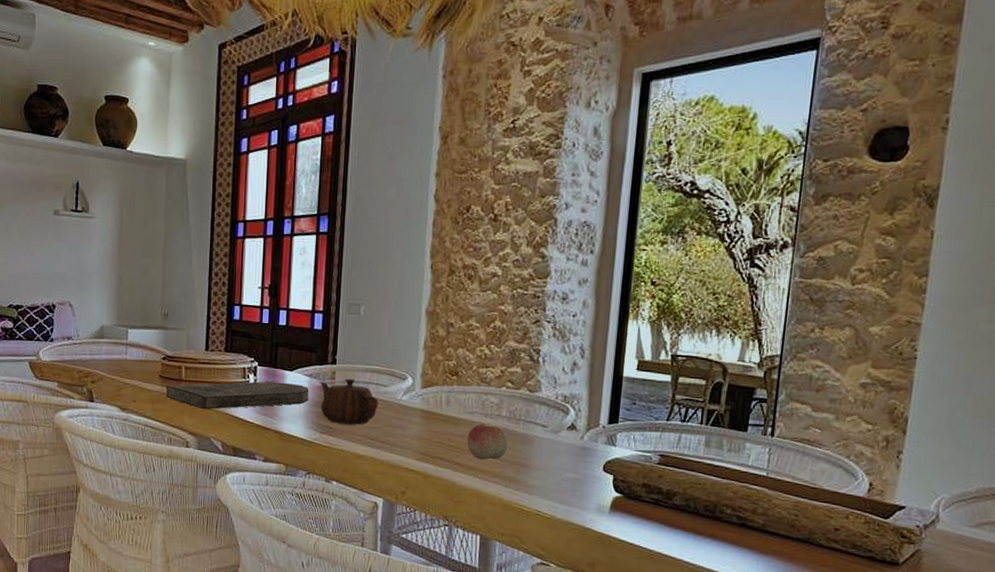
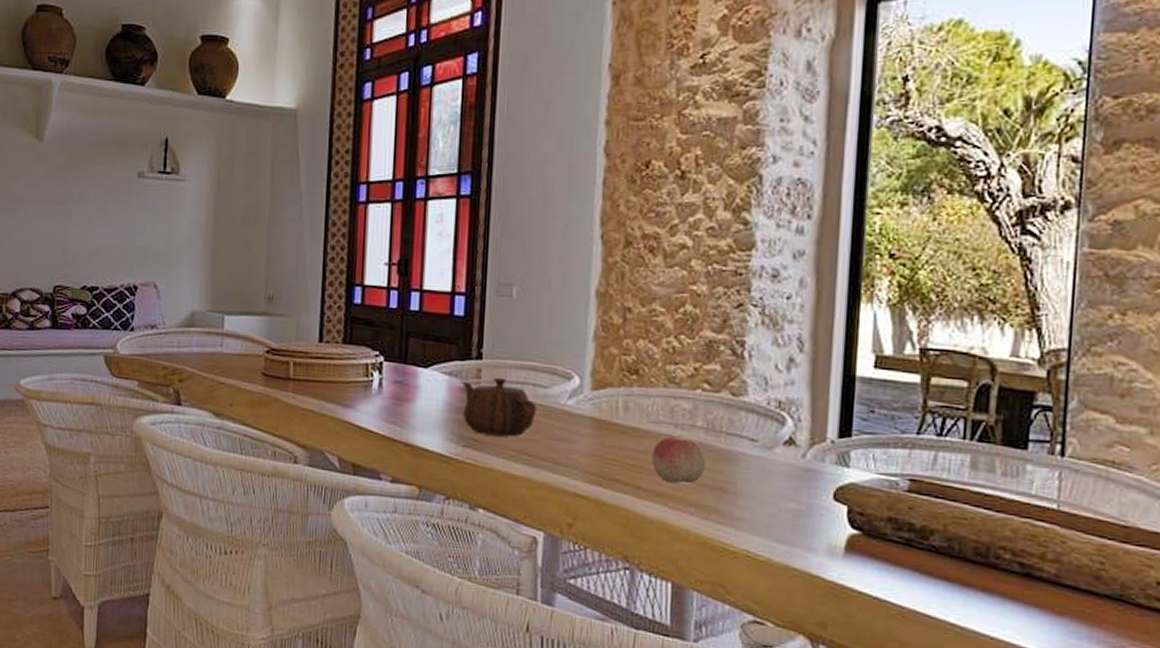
cutting board: present [166,381,309,410] -> none [270,381,449,416]

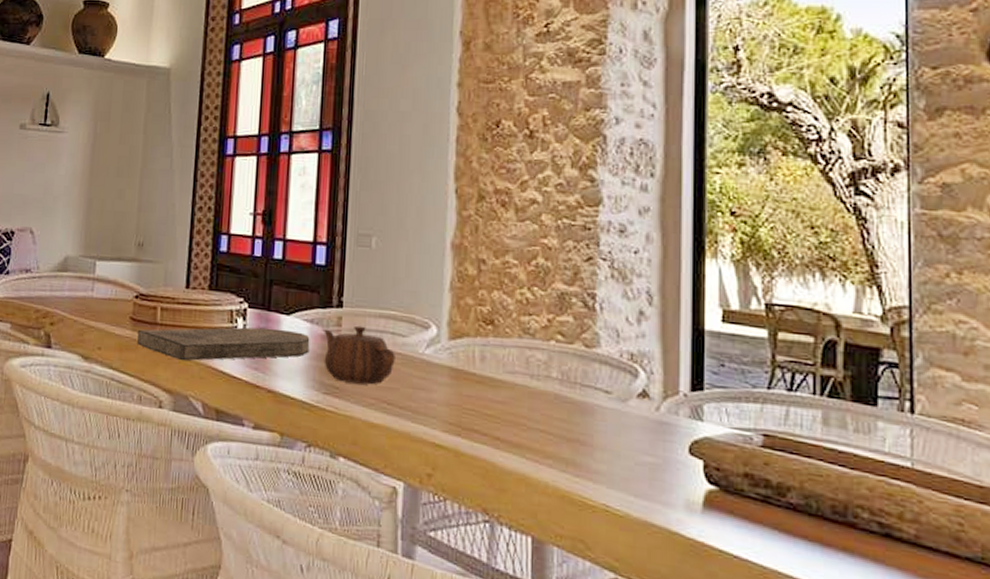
cutting board: none [270,381,449,416] -> present [137,327,310,361]
fruit: present [652,436,706,484] -> none [509,386,562,435]

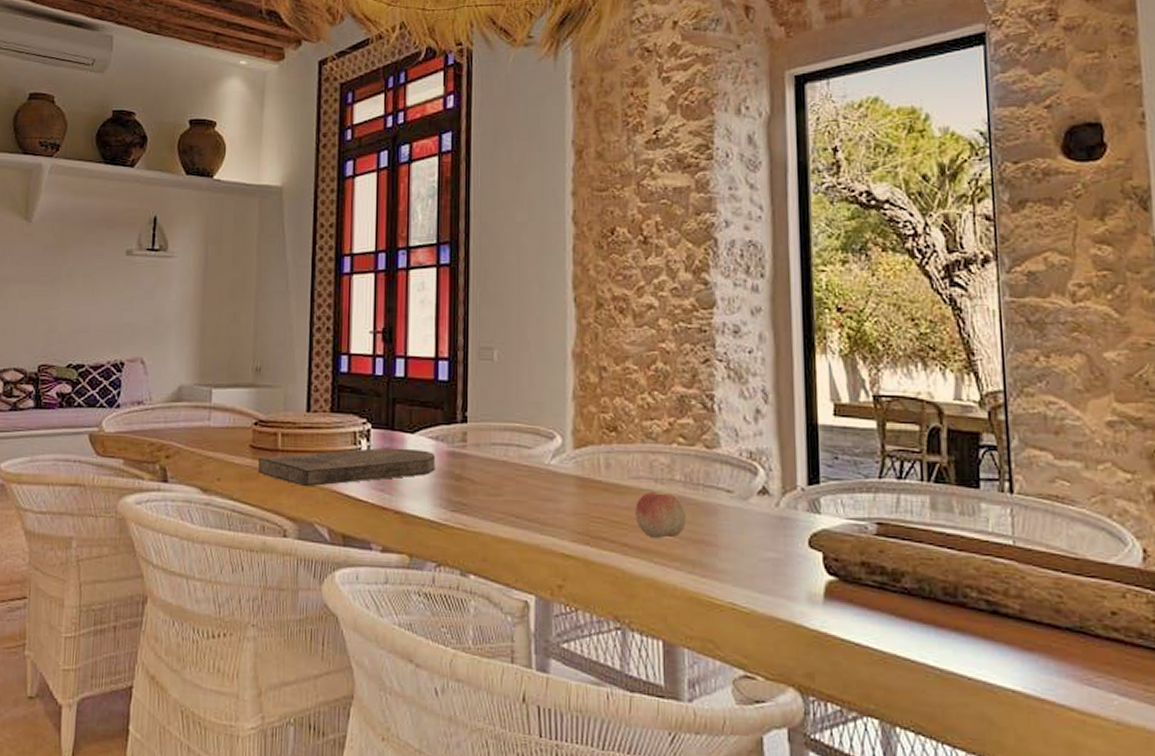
teapot: present [322,325,395,385] -> none [448,440,522,499]
fruit: none [509,386,562,435] -> present [635,491,687,538]

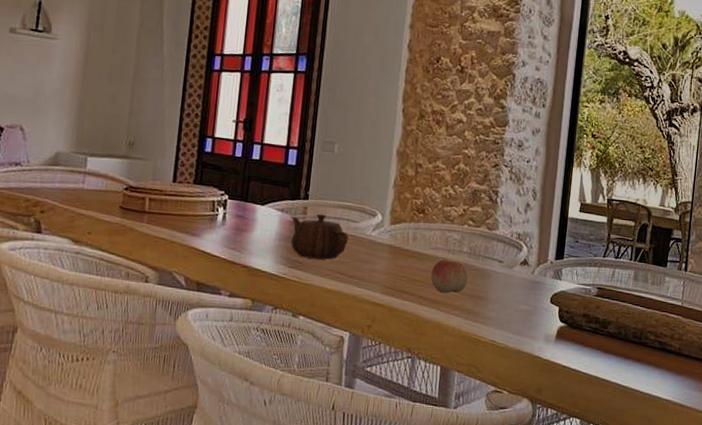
cutting board: present [258,447,436,487] -> none [126,215,280,243]
teapot: none [448,440,522,499] -> present [291,213,348,260]

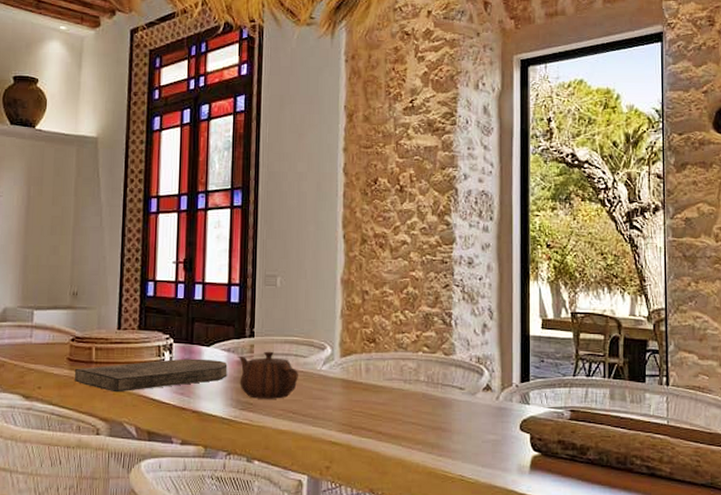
cutting board: none [126,215,280,243] -> present [75,358,228,393]
fruit: present [431,259,468,293] -> none [388,390,428,427]

